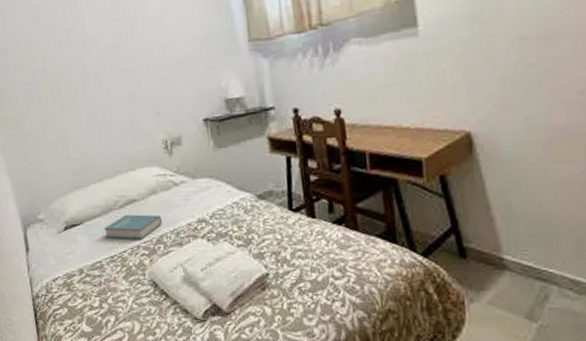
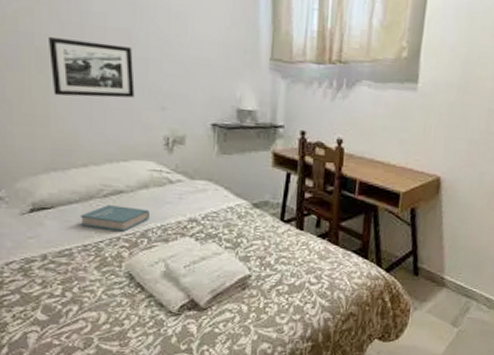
picture frame: none [56,61,132,120] -> present [47,37,135,98]

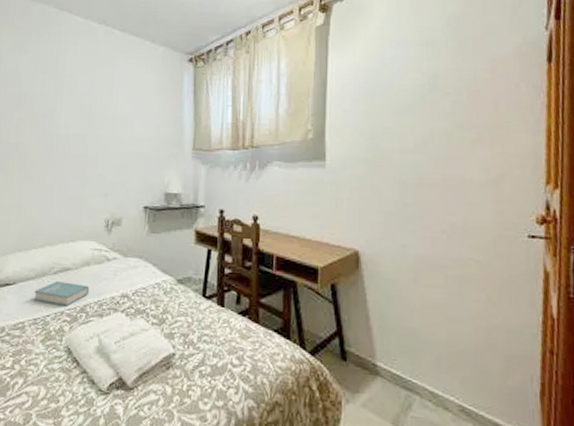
picture frame: present [47,37,135,98] -> none [26,145,86,190]

